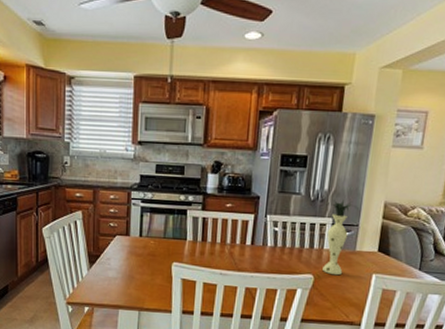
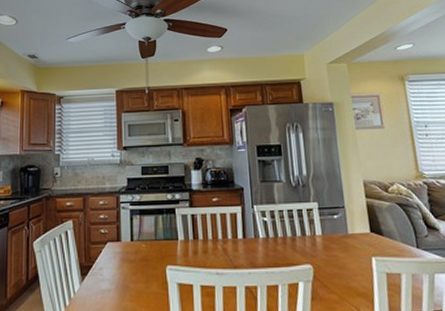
vase: present [322,199,359,276] -> none [306,183,341,263]

